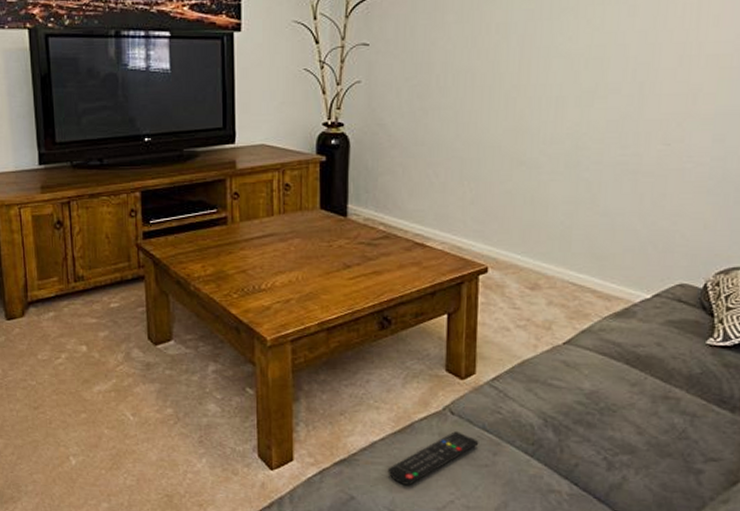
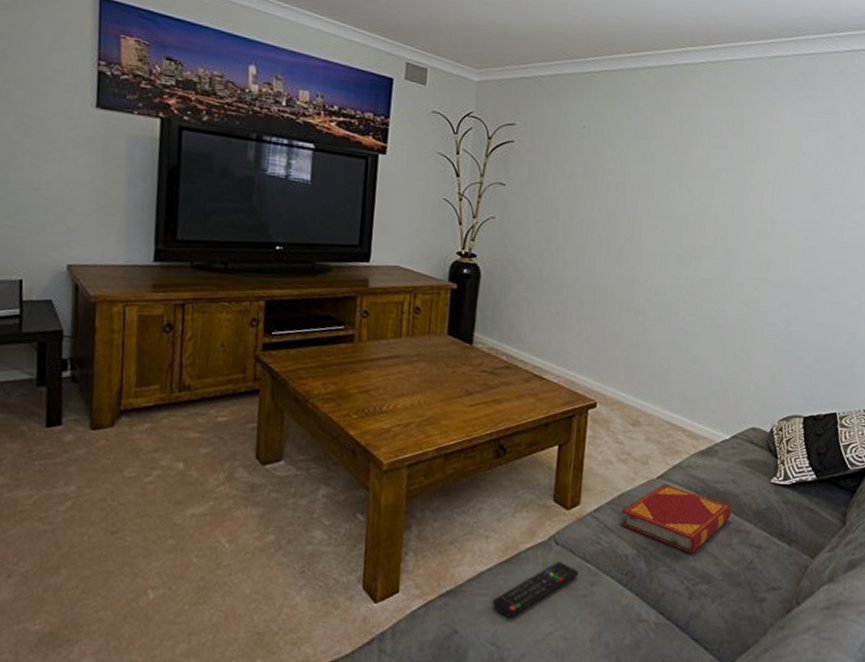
hardback book: none [522,350,657,424] -> present [620,484,732,555]

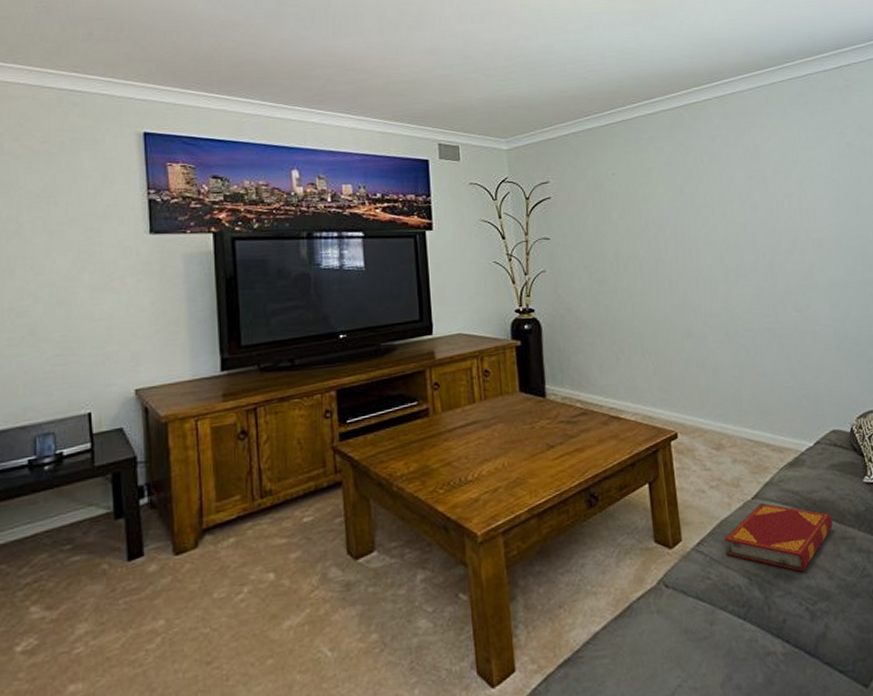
remote control: present [492,561,579,617] -> none [613,605,696,677]

